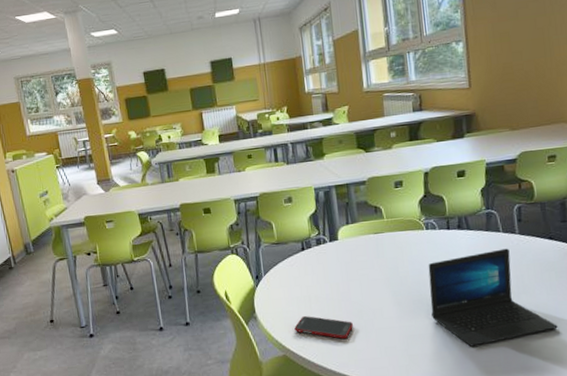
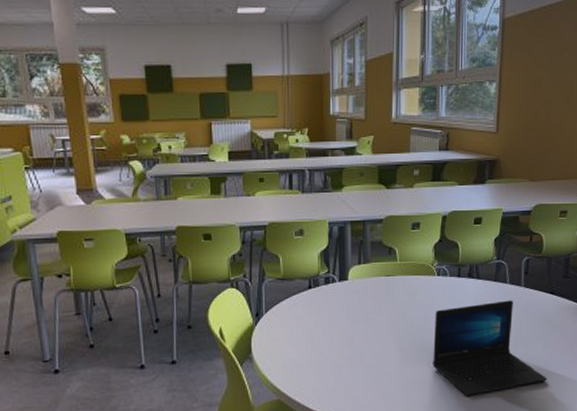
cell phone: present [294,316,353,339] -> none [292,359,354,384]

